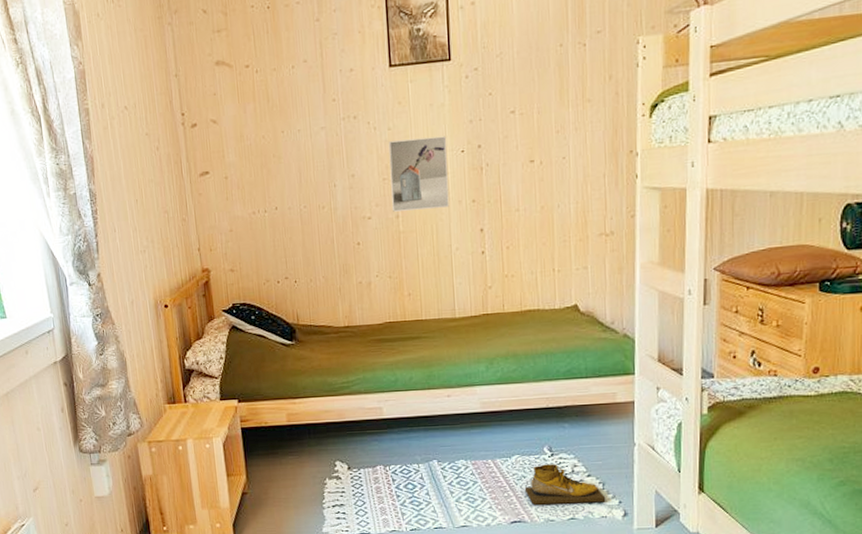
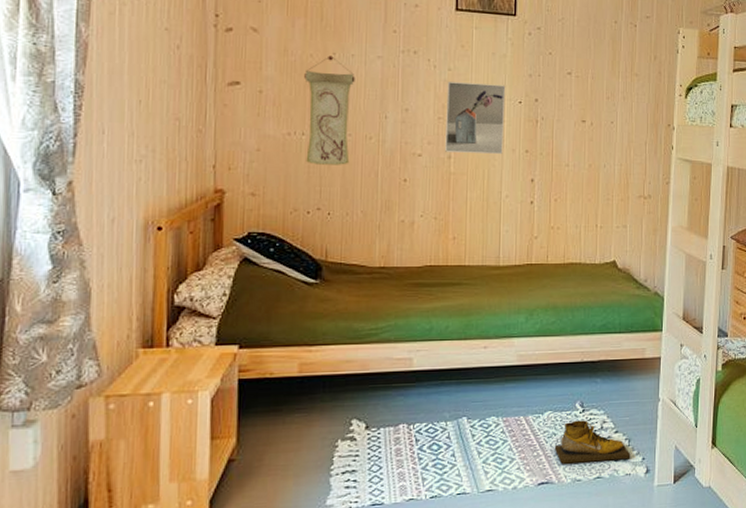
wall scroll: none [260,134,308,238] -> present [304,55,355,165]

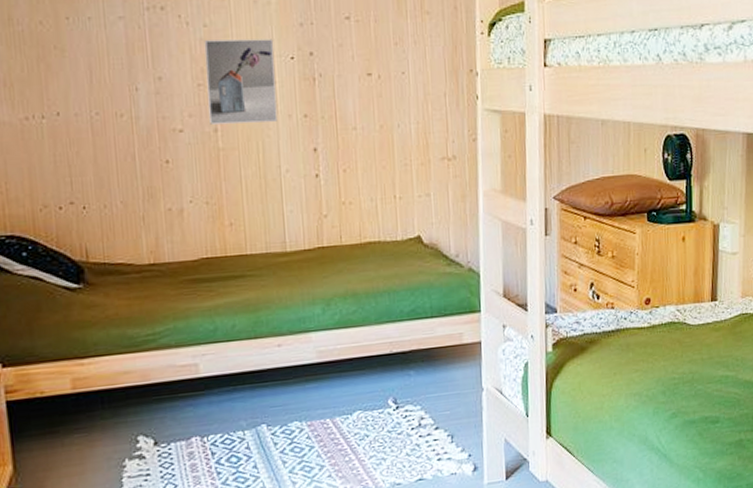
wall scroll: present [304,55,355,165] -> none [35,21,101,152]
shoe: present [554,420,631,464] -> none [367,417,455,468]

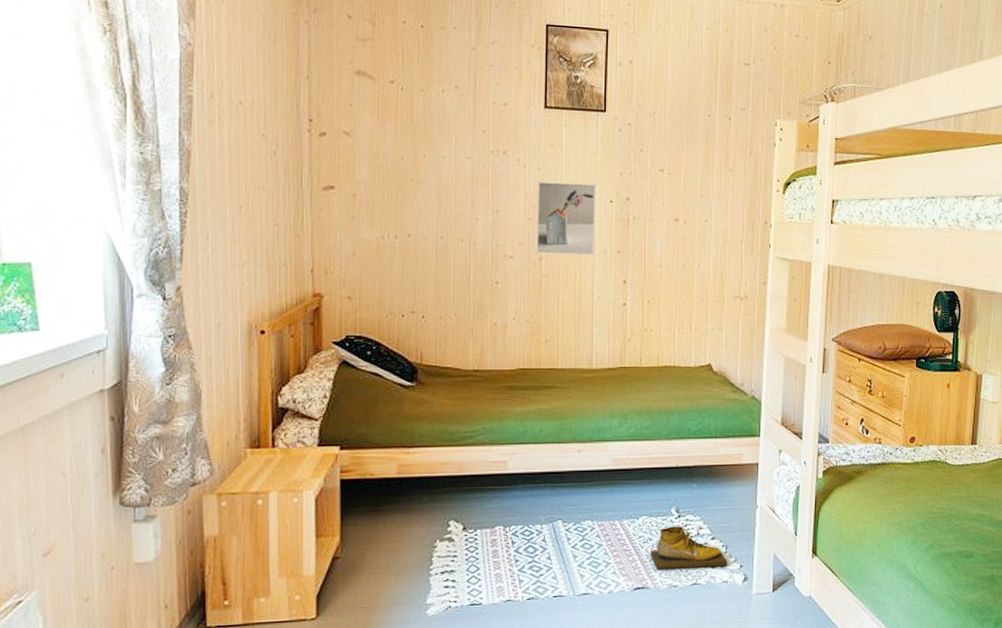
shoe: none [367,417,455,468] -> present [650,526,728,570]

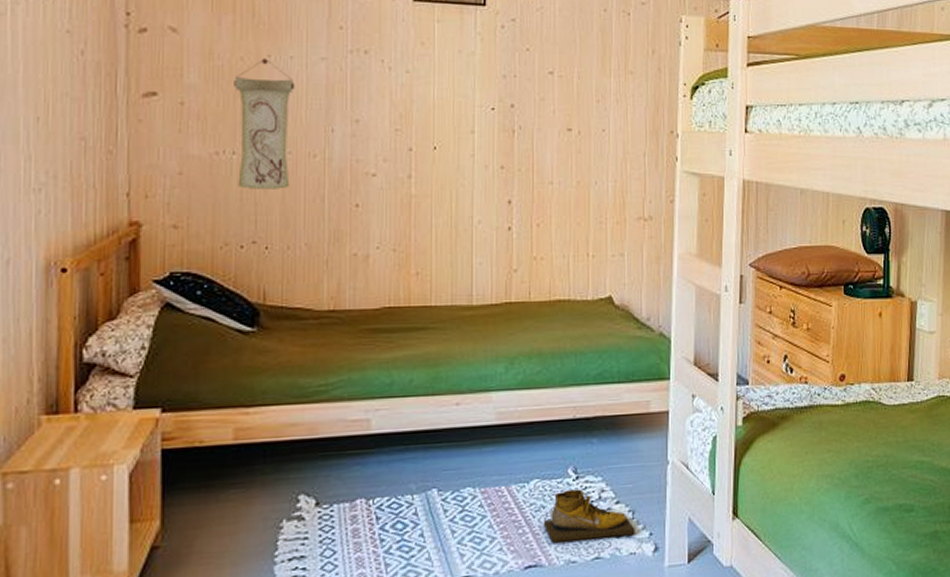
wall scroll: none [396,158,446,268] -> present [234,58,295,189]
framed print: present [536,182,596,255] -> none [404,86,475,171]

